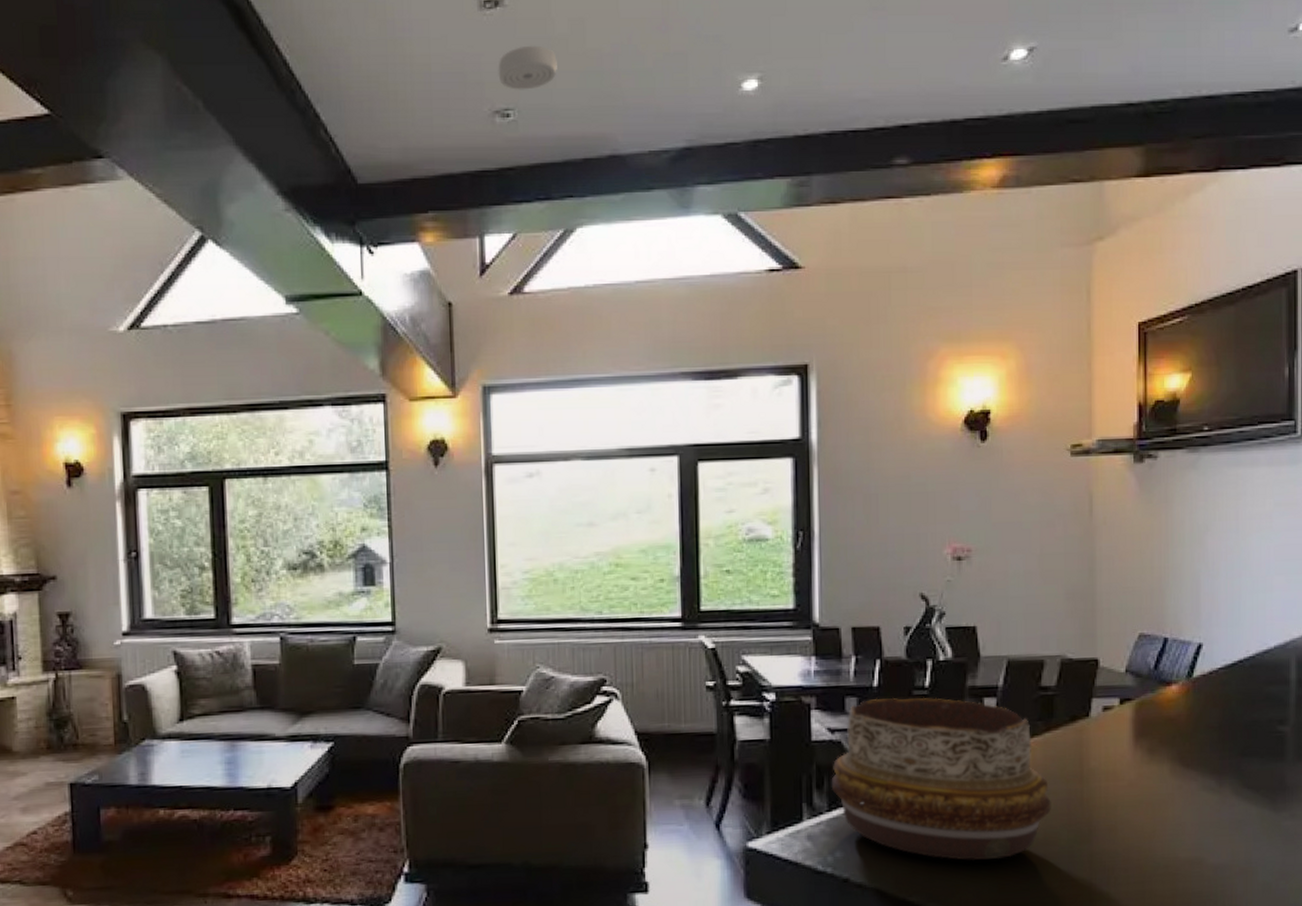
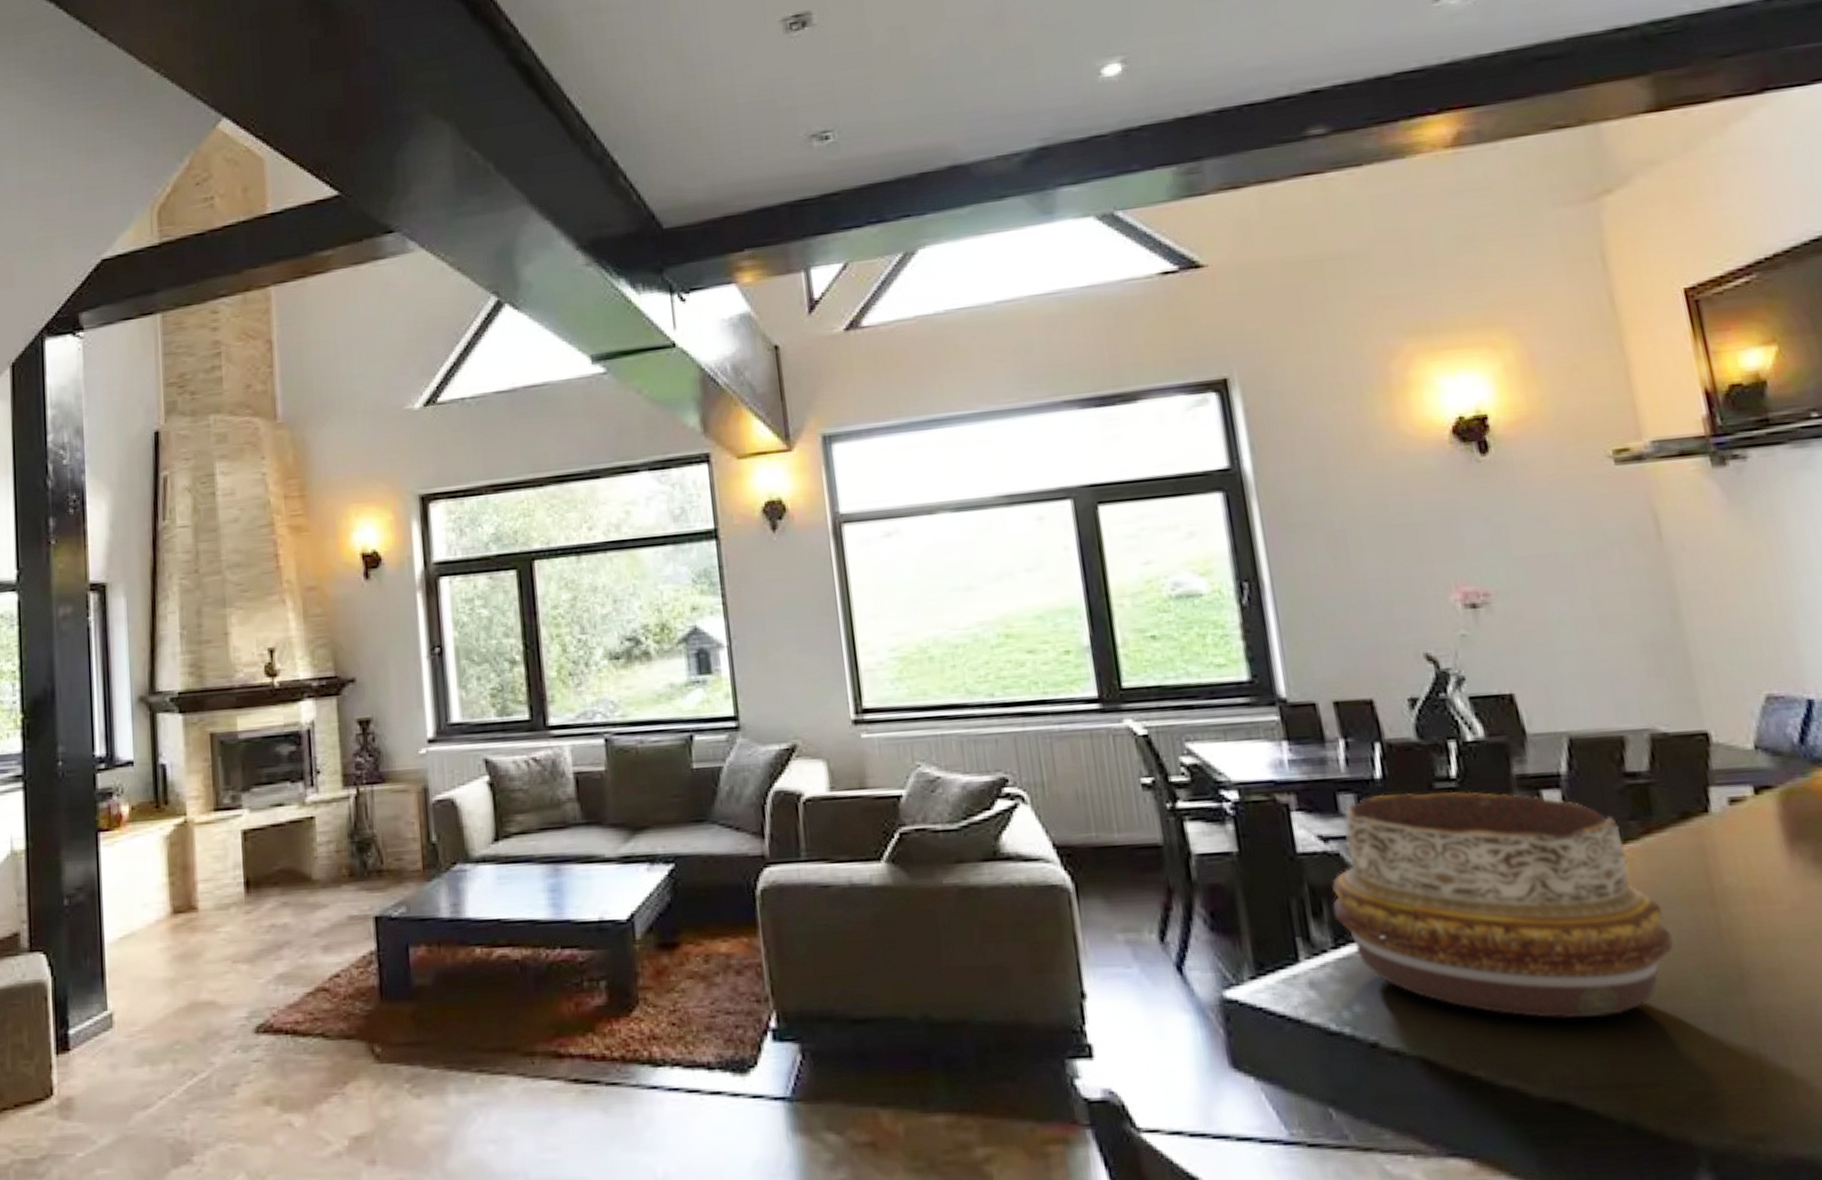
smoke detector: present [498,45,557,90] -> none [811,60,879,110]

